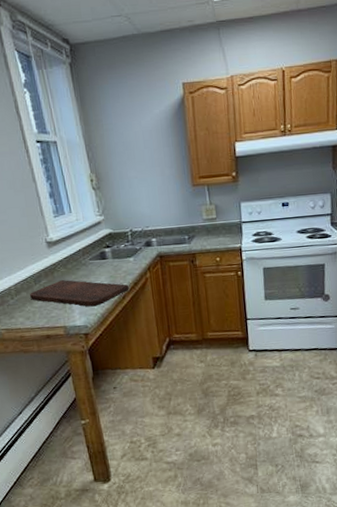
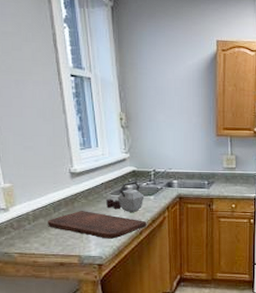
kettle: none [84,243,124,277] -> present [105,181,145,212]

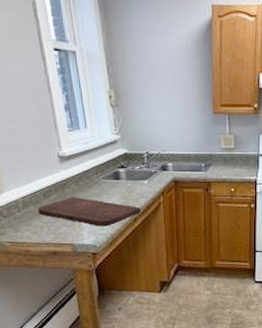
kettle: present [105,181,145,212] -> none [97,164,138,198]

